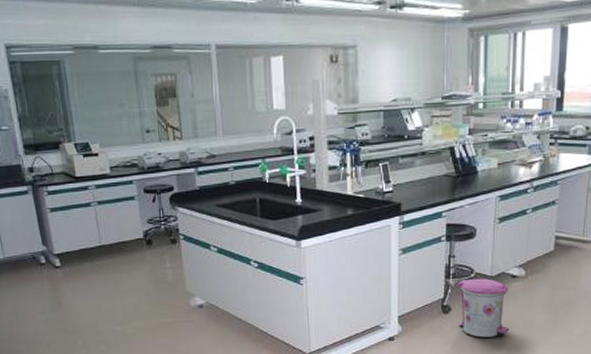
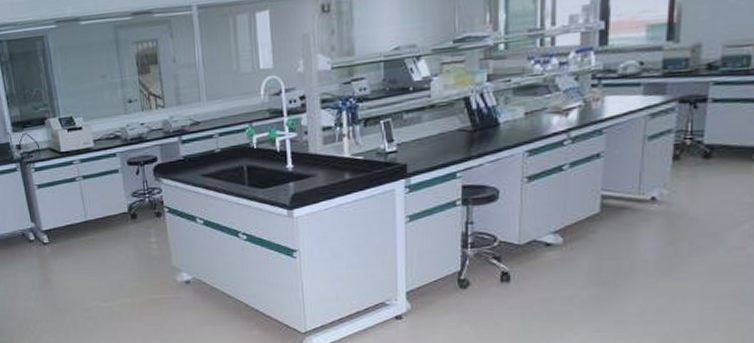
trash can: present [456,278,509,338] -> none [475,247,544,316]

